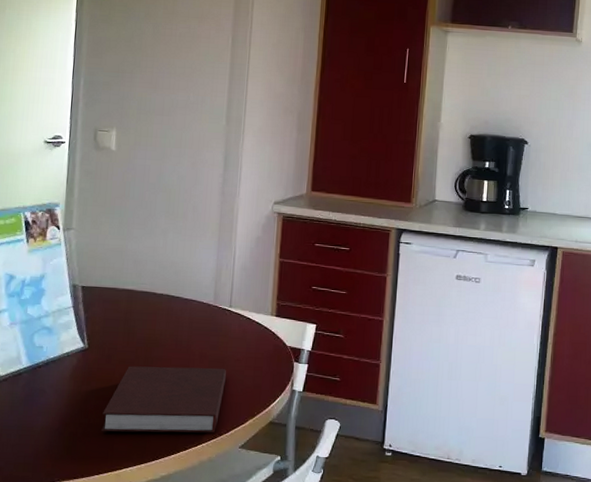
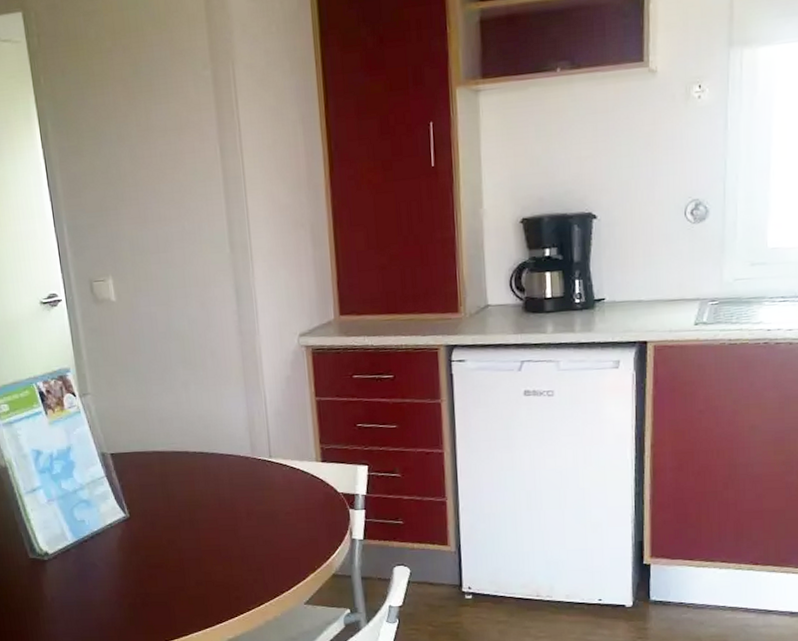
notebook: present [101,366,227,433] -> none [157,523,279,600]

